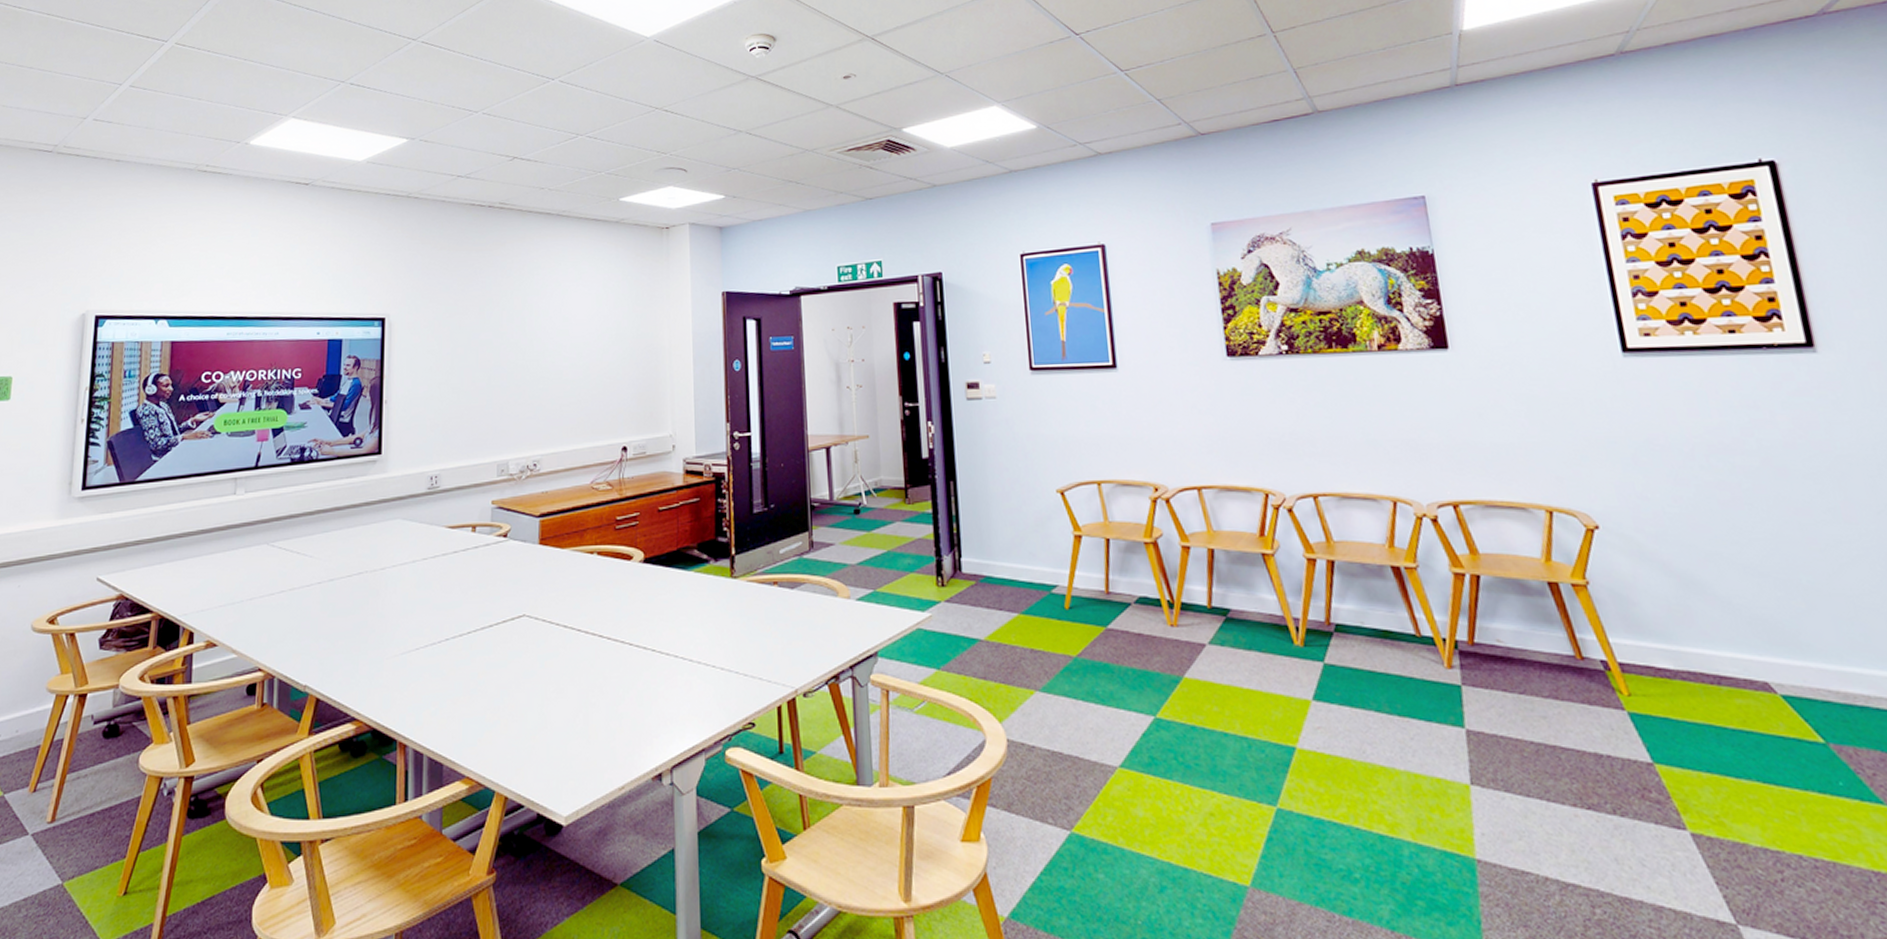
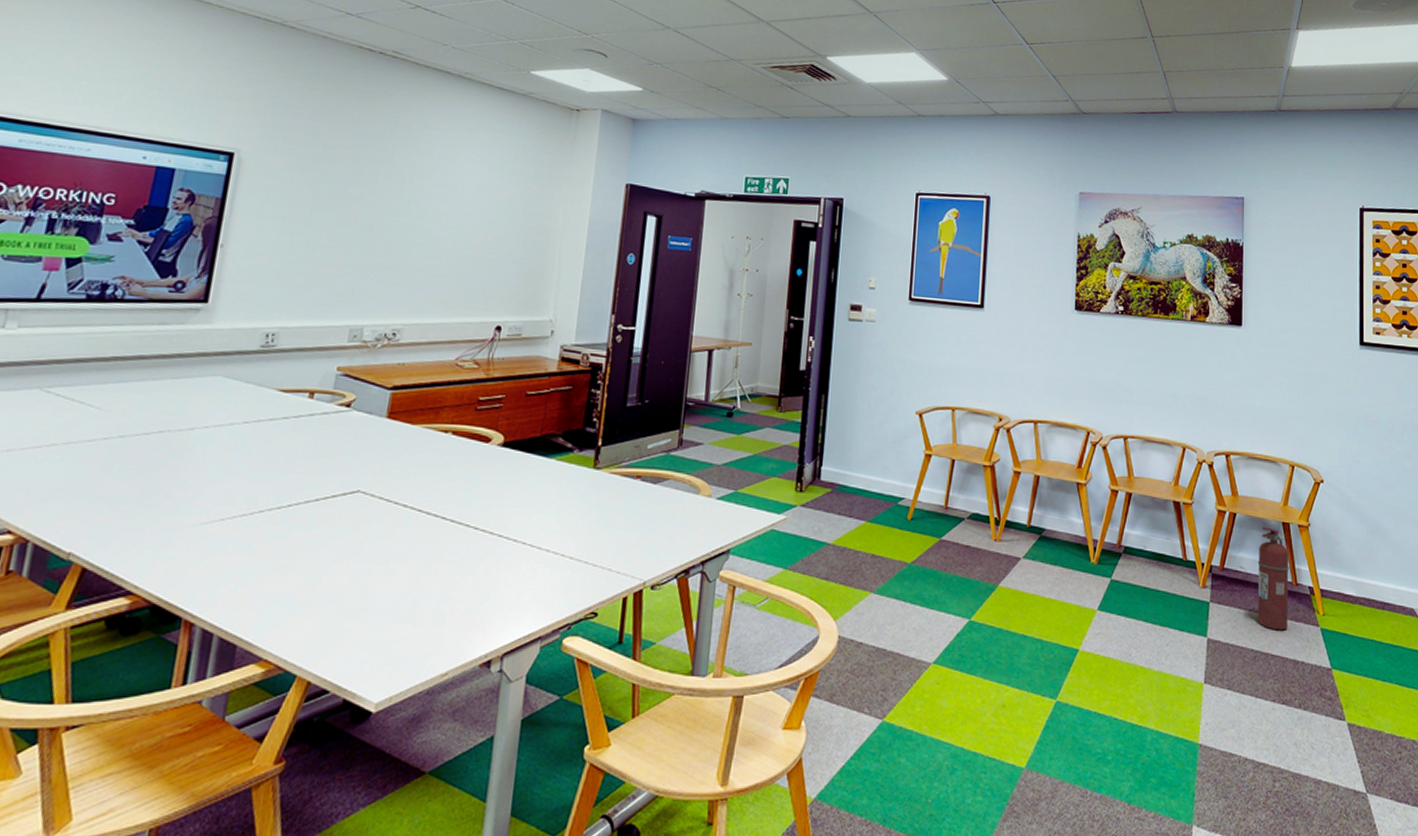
fire extinguisher: none [1519,589,1579,717] -> present [1257,527,1289,631]

